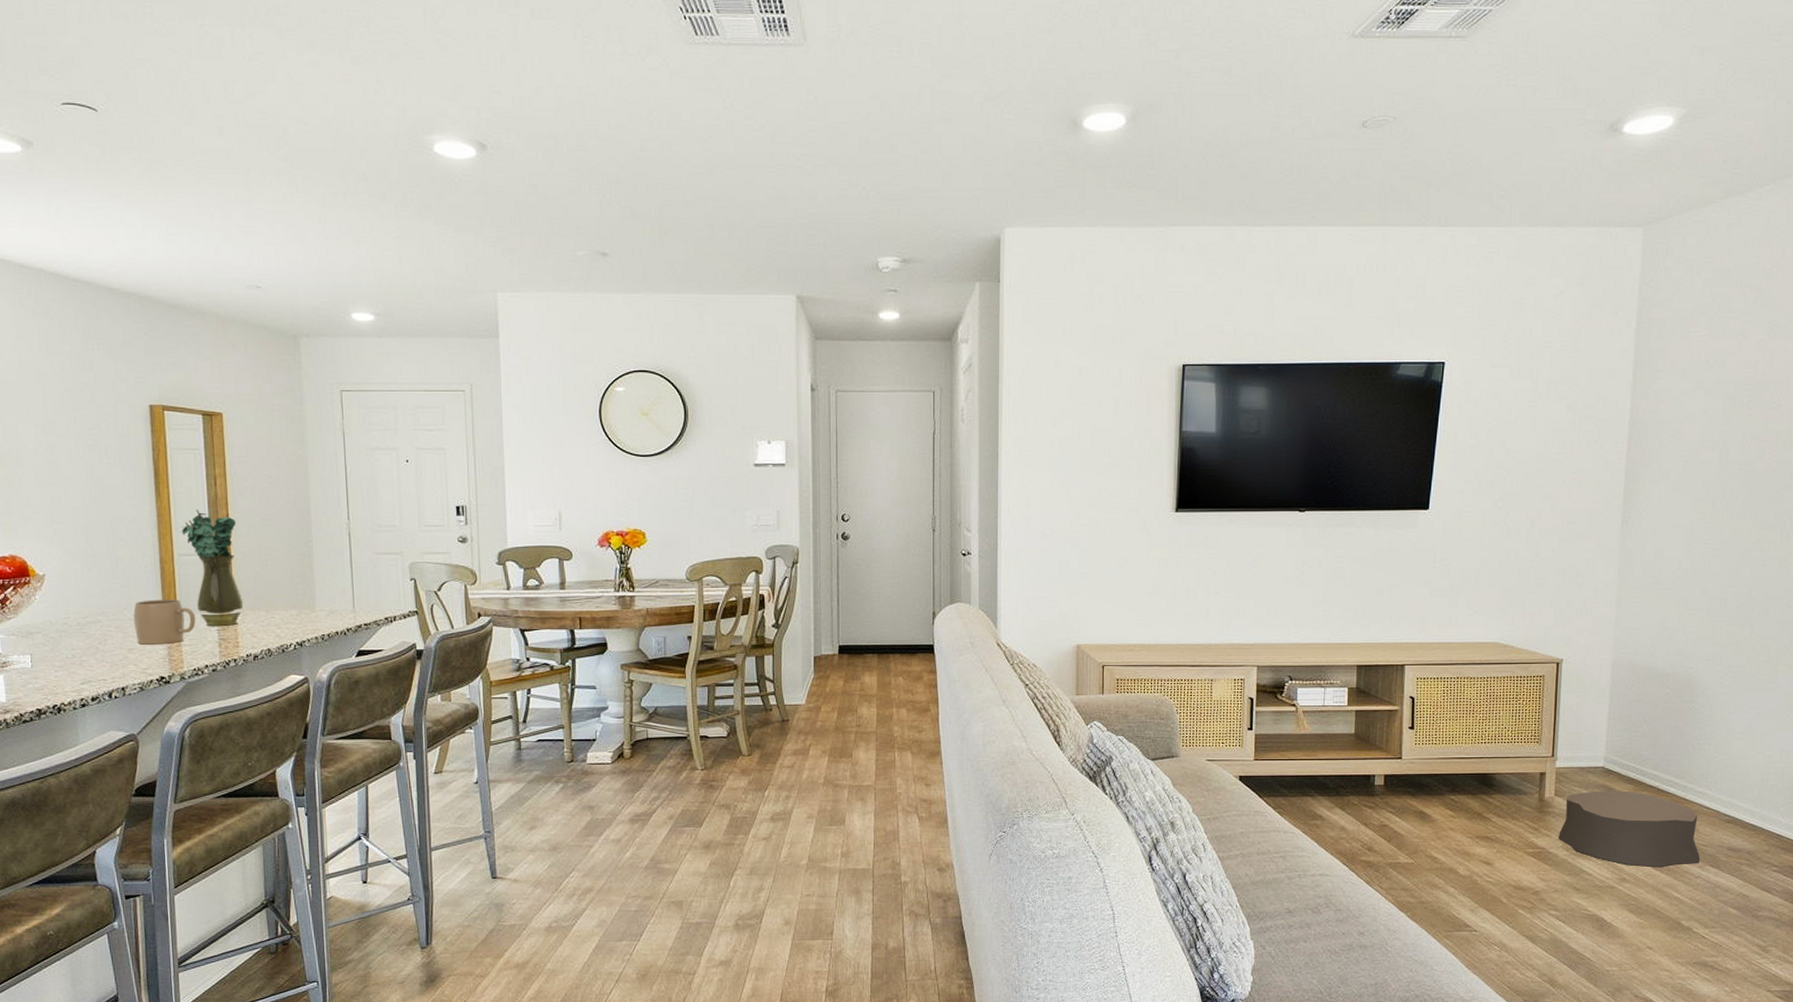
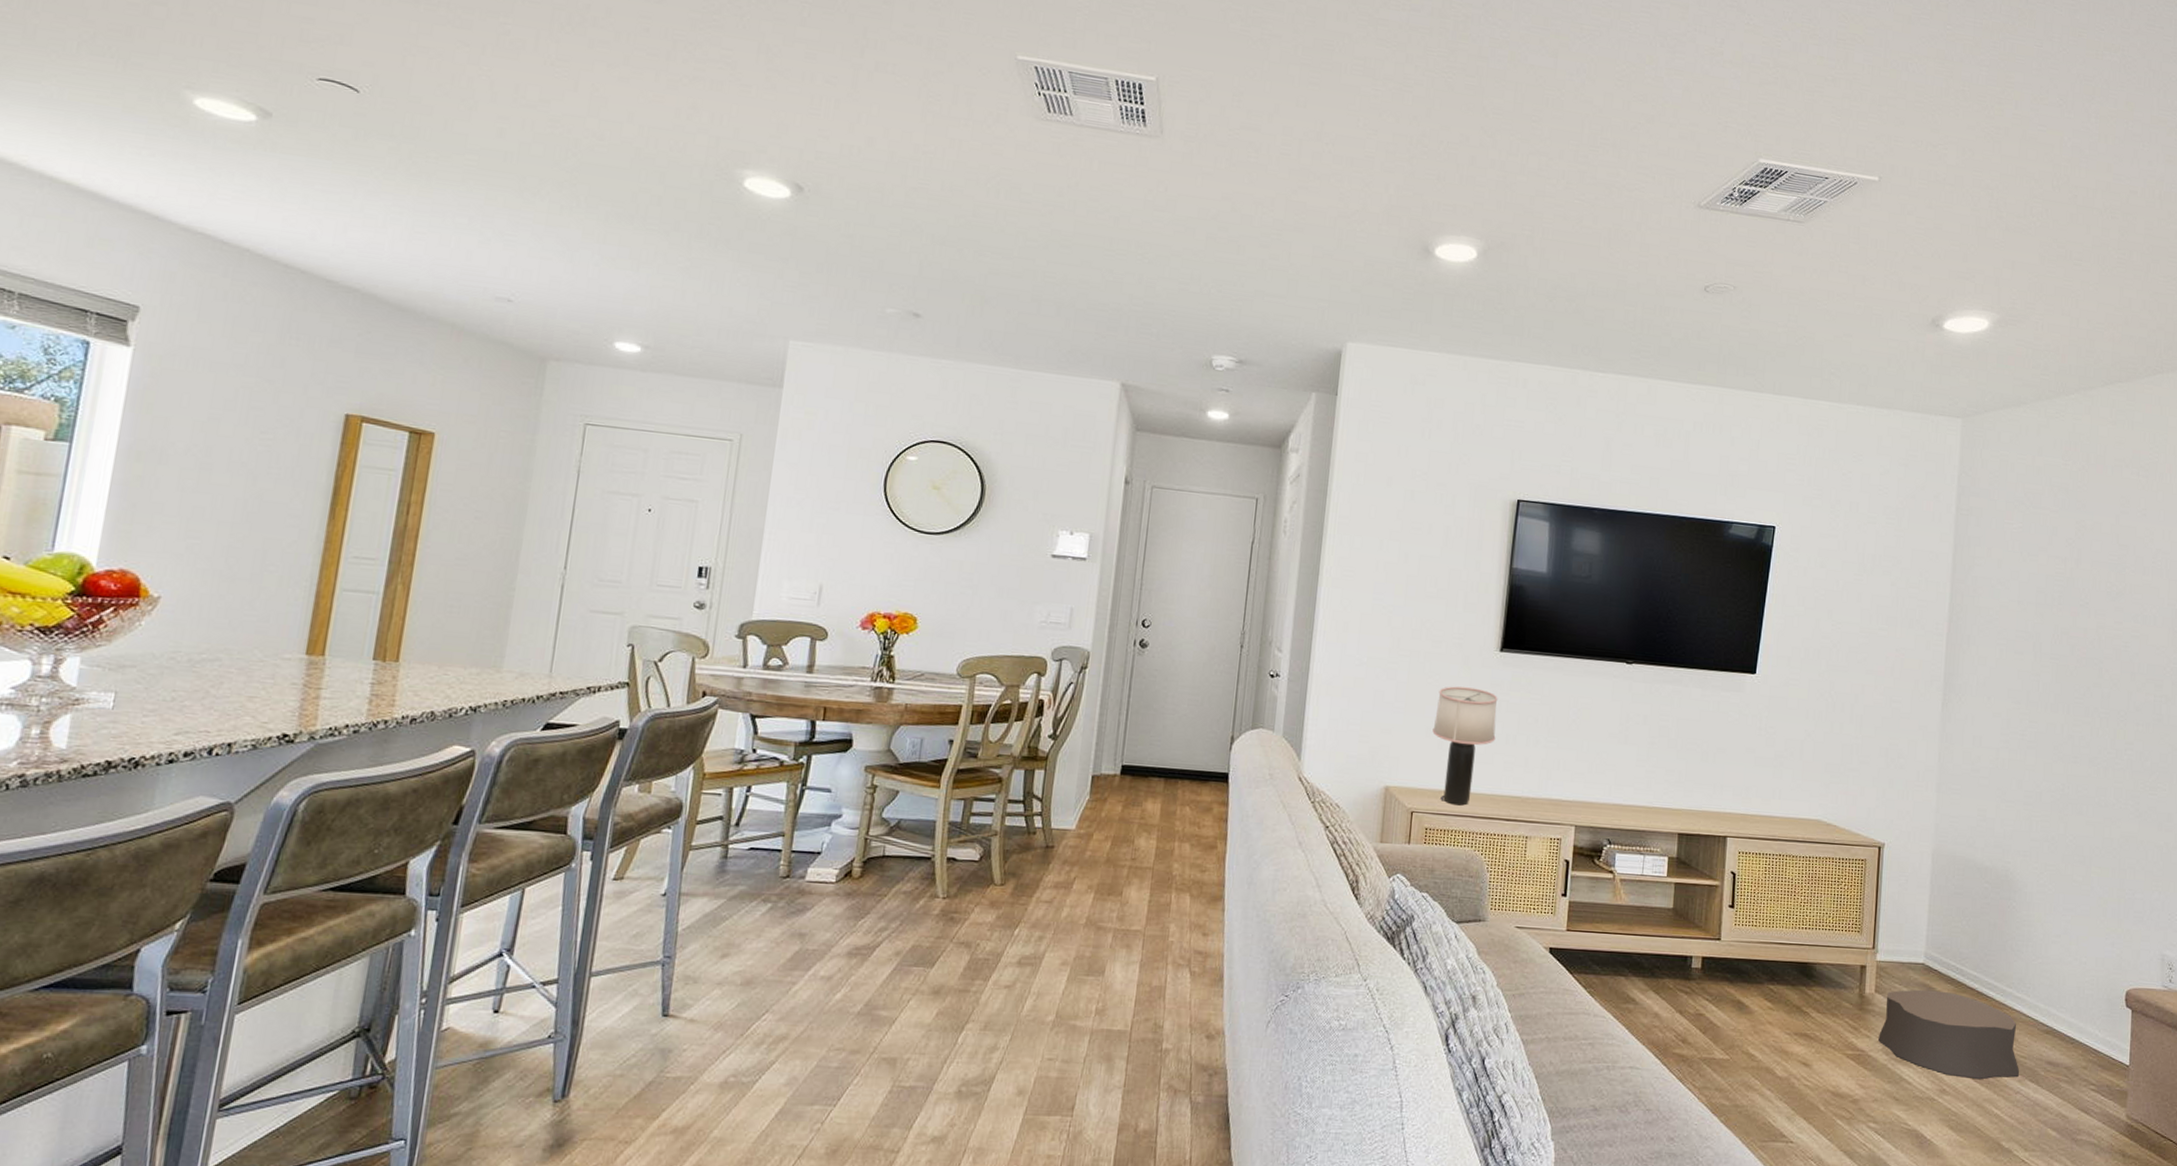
mug: present [133,600,196,646] -> none [262,639,347,696]
vase: present [182,510,244,627] -> none [351,539,424,680]
table lamp: none [1116,548,1177,656] -> present [1432,686,1498,806]

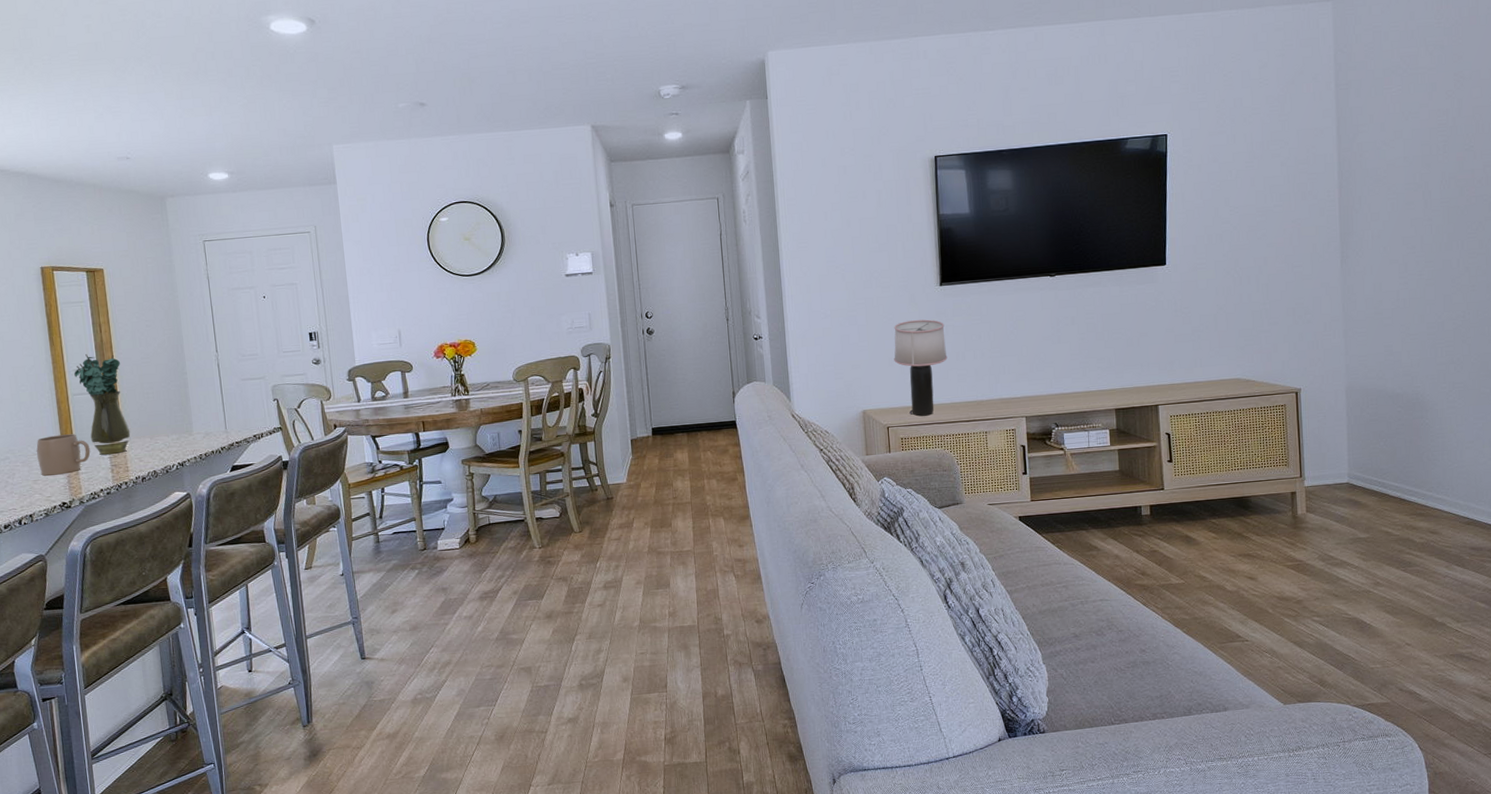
mug: none [262,639,347,696] -> present [36,434,91,477]
vase: none [351,539,424,680] -> present [74,354,131,456]
pouf: present [1878,989,2019,1080] -> none [1314,503,1445,571]

